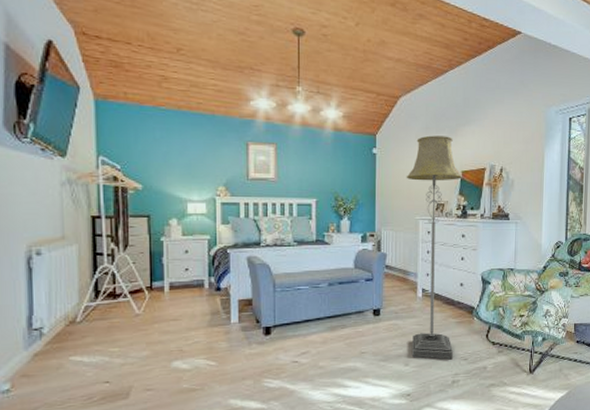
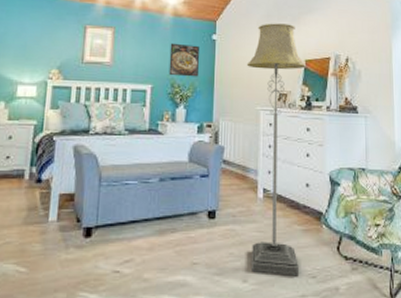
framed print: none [332,157,361,190] -> present [168,43,200,77]

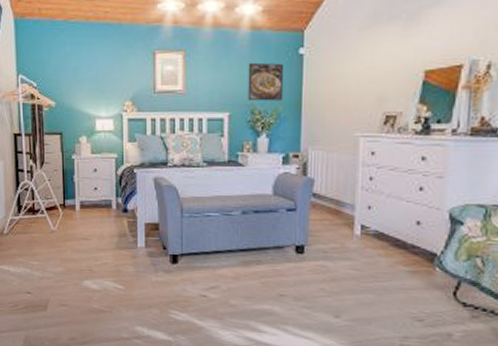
floor lamp: present [246,23,307,277] -> none [343,24,427,318]

